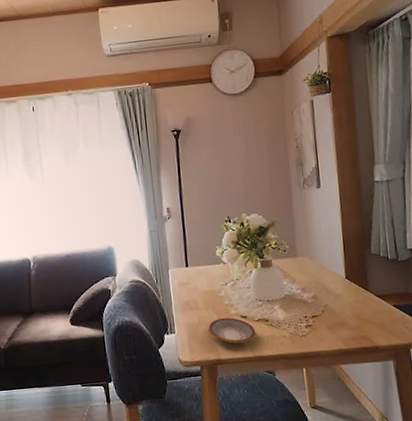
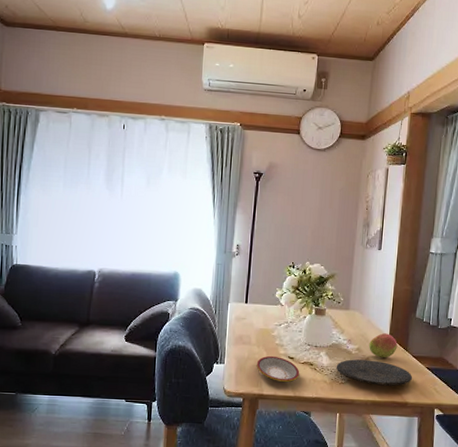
plate: none [293,306,380,333] -> present [336,359,413,386]
fruit: none [325,275,357,303] -> present [369,333,398,358]

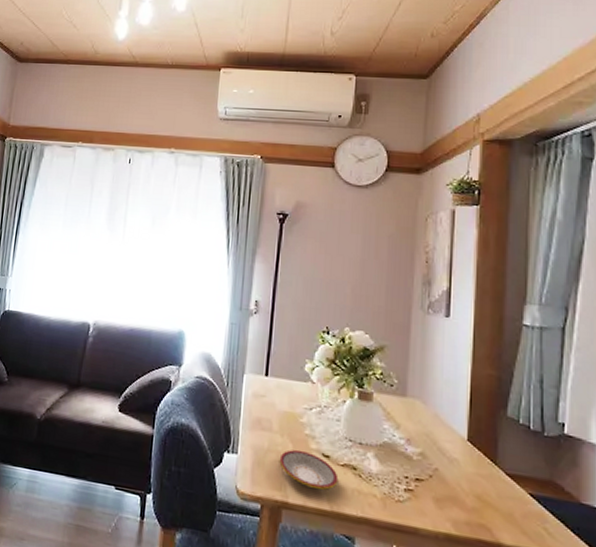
plate: present [336,359,413,386] -> none [390,467,508,517]
fruit: present [369,333,398,358] -> none [438,434,481,472]

